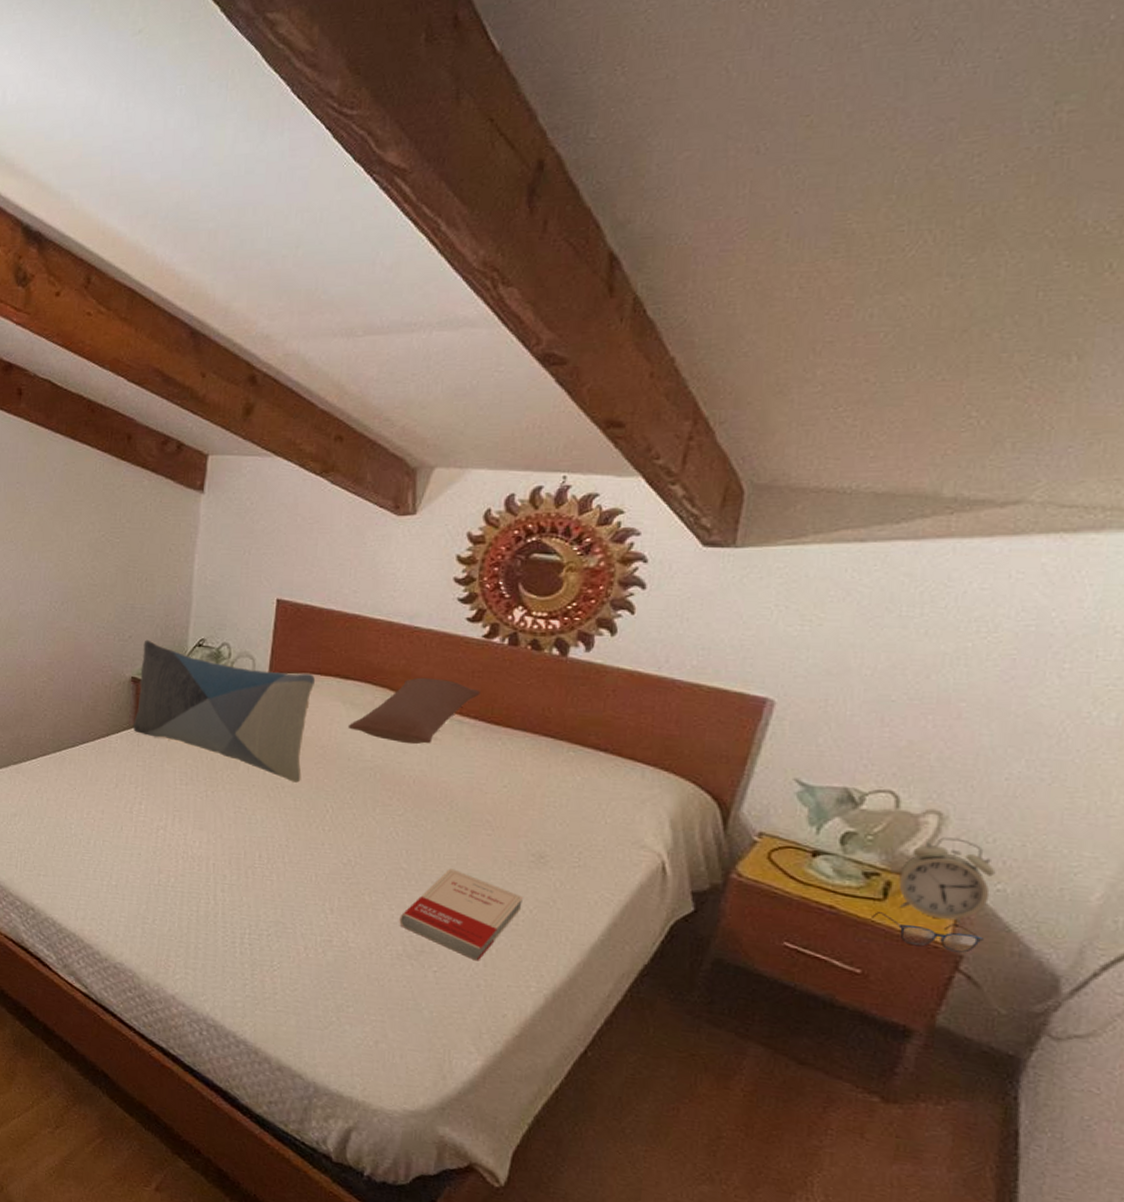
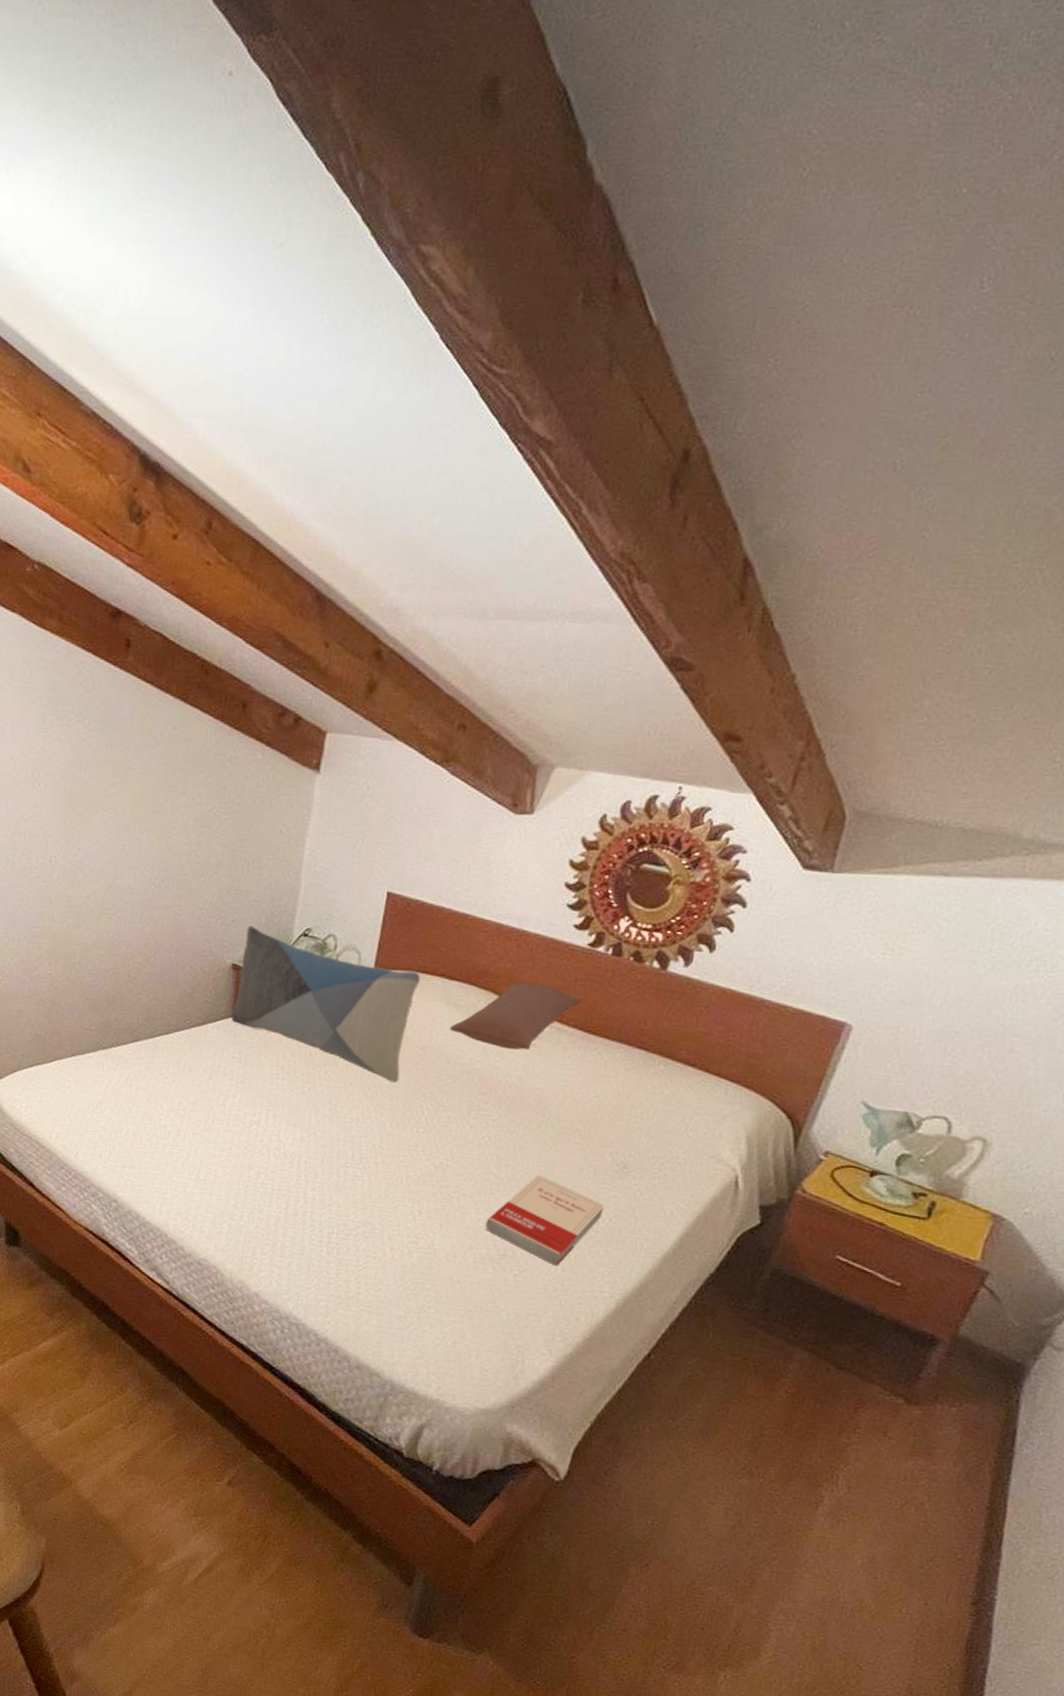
glasses: present [872,912,984,953] -> none [915,1230,1008,1270]
alarm clock: present [898,837,996,925] -> none [941,1162,1026,1244]

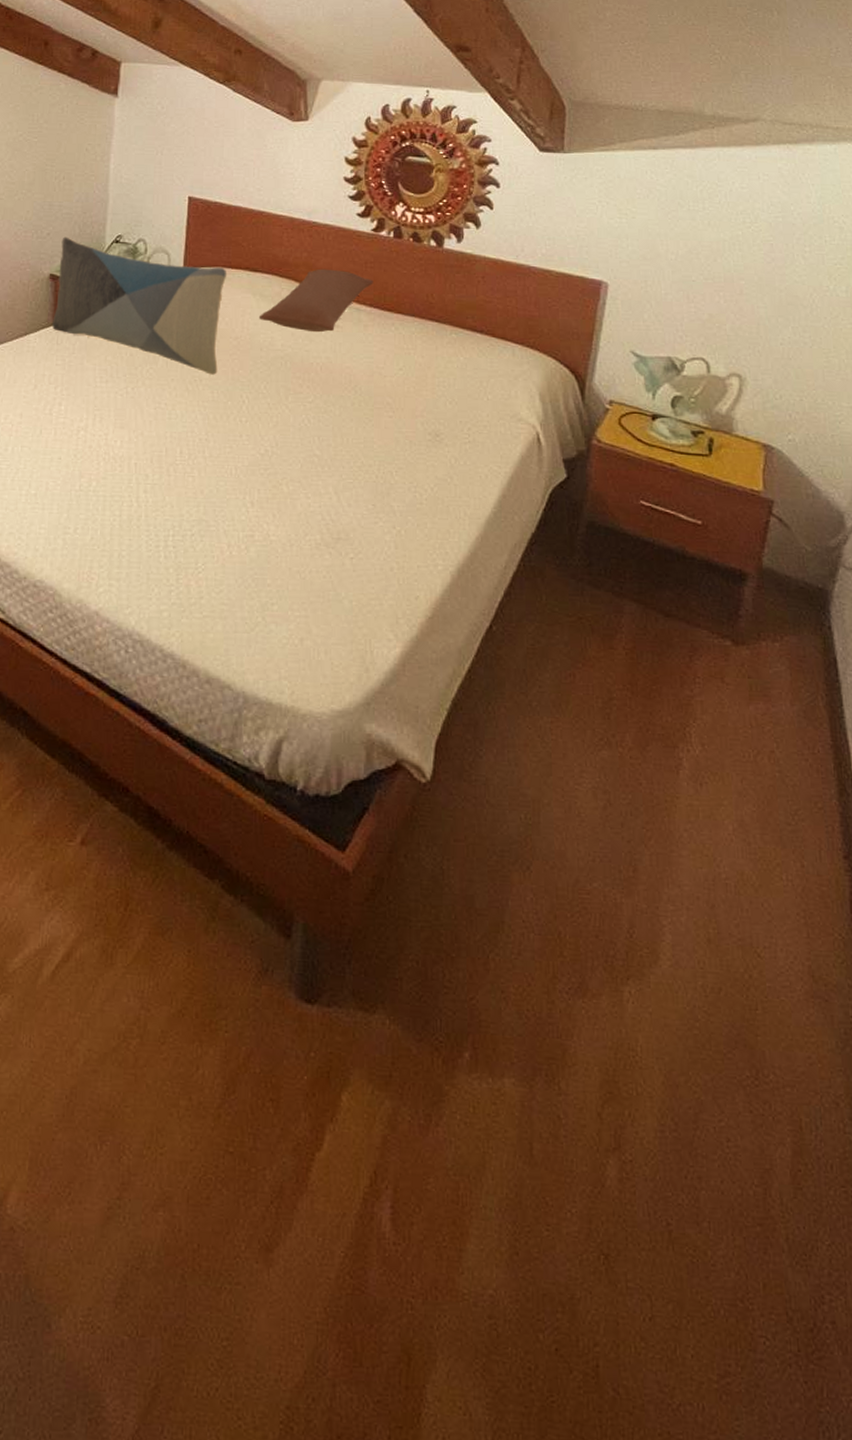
book: present [485,1175,604,1266] -> none [316,452,424,544]

